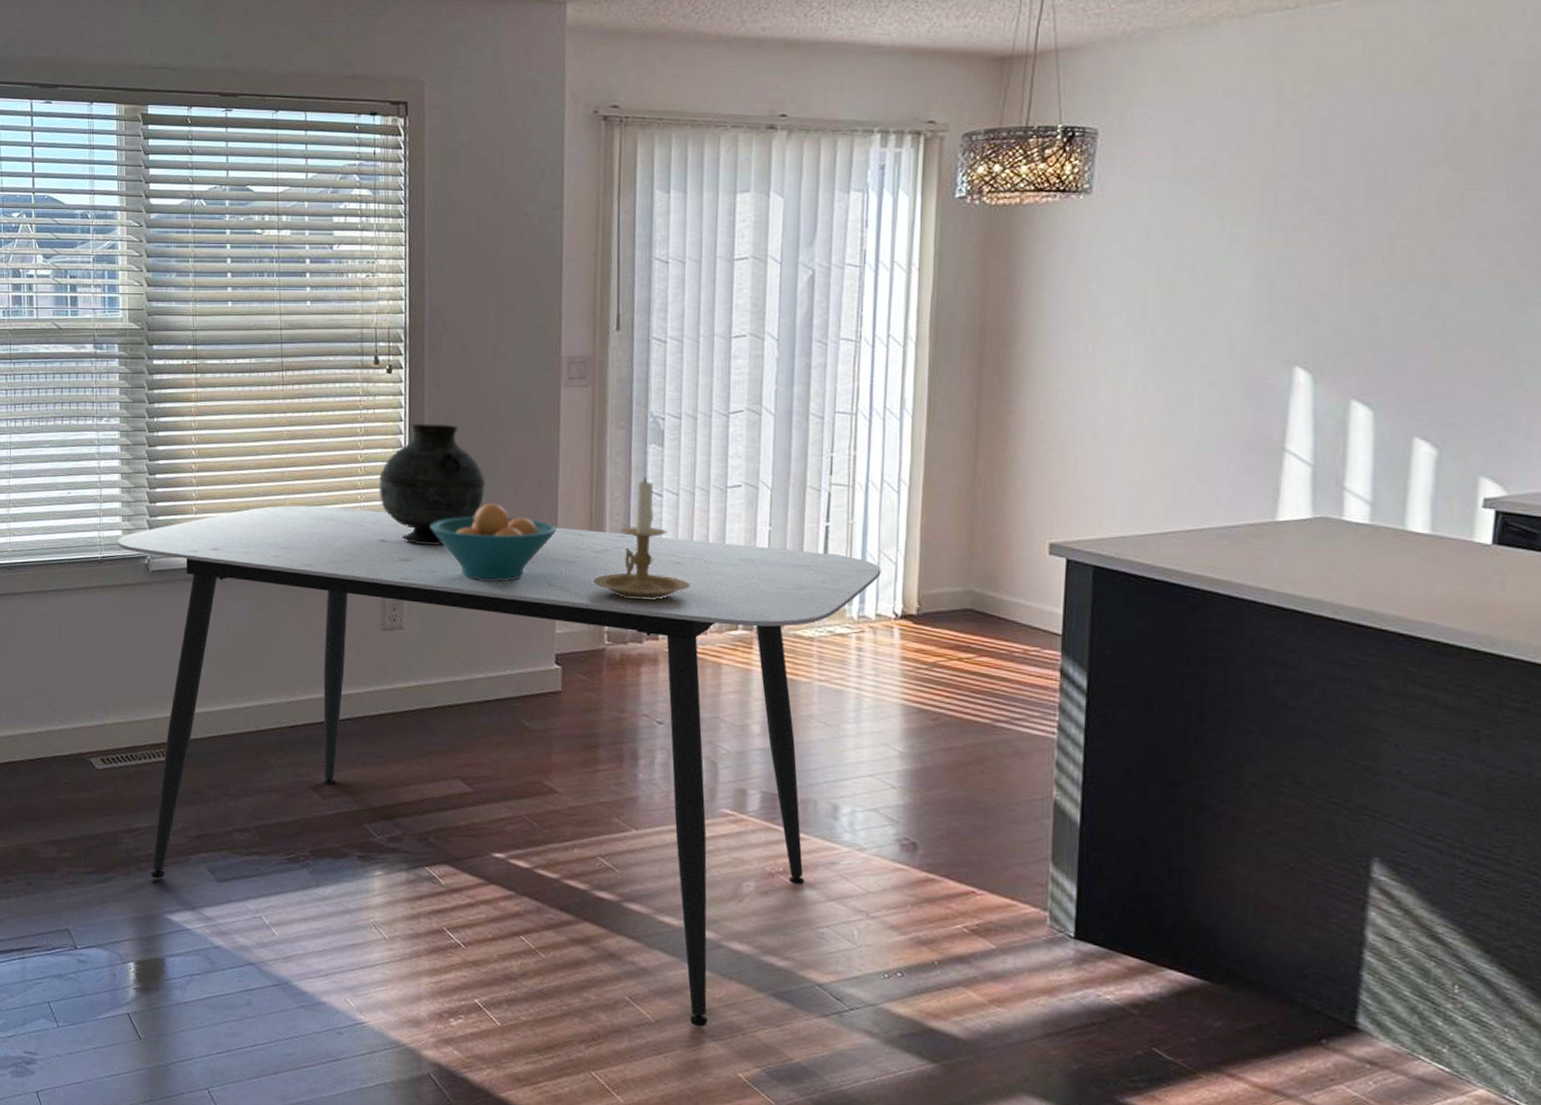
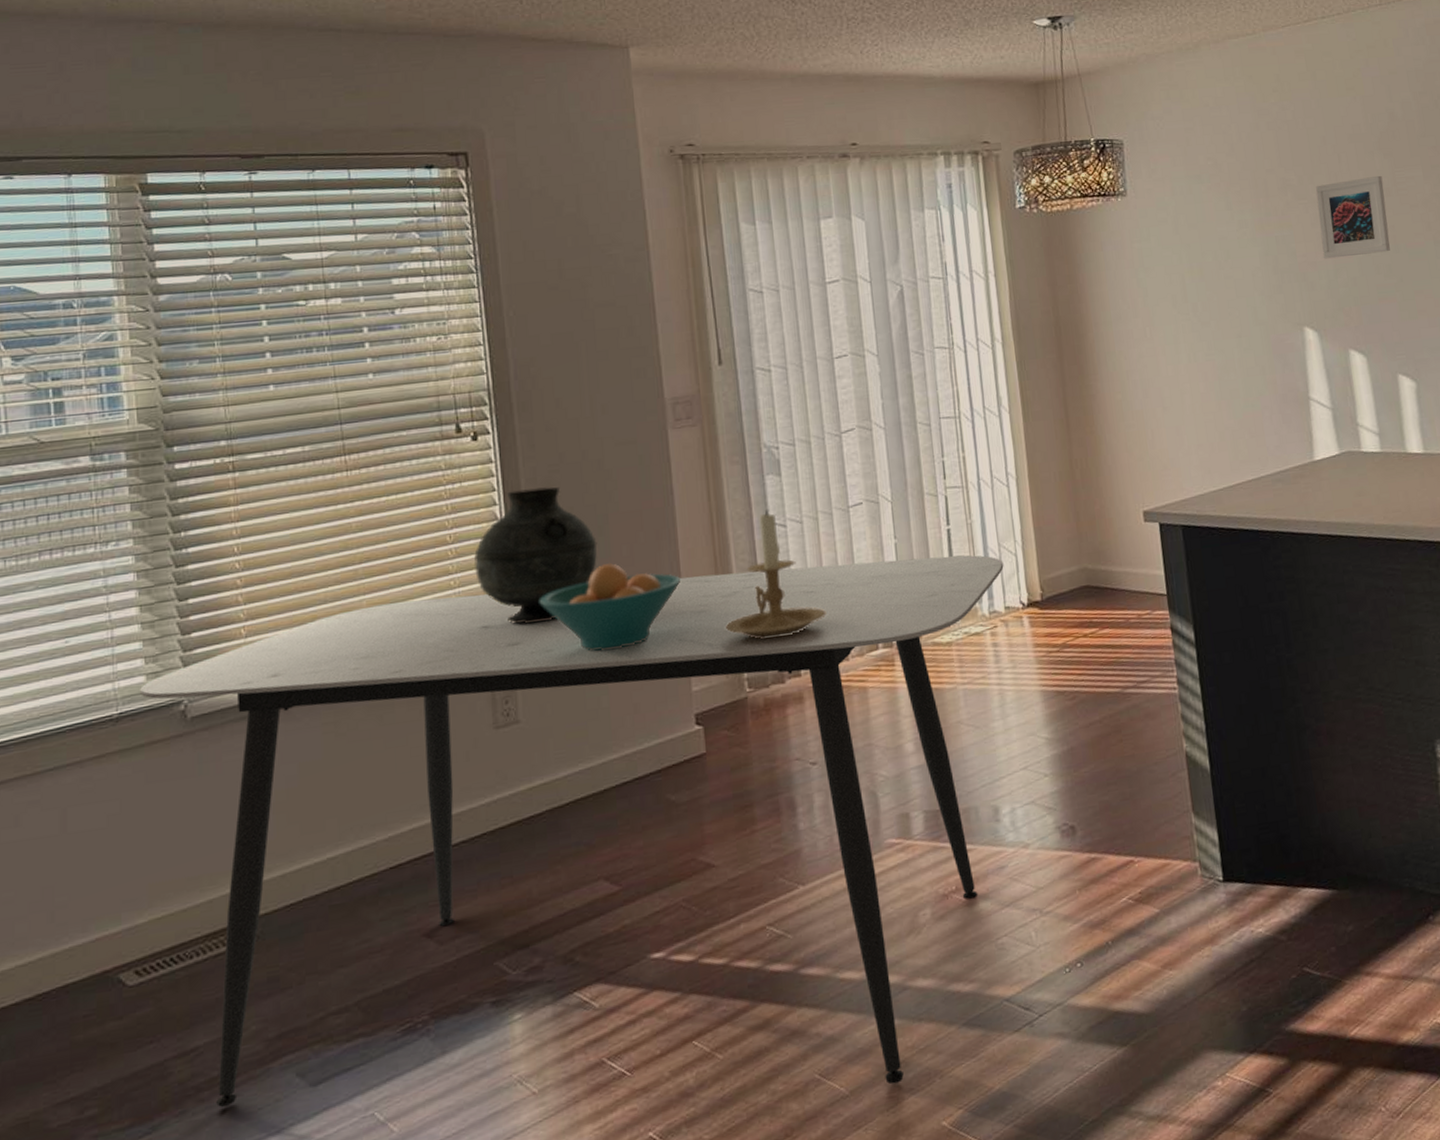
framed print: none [1337,193,1444,290] -> present [1316,175,1390,259]

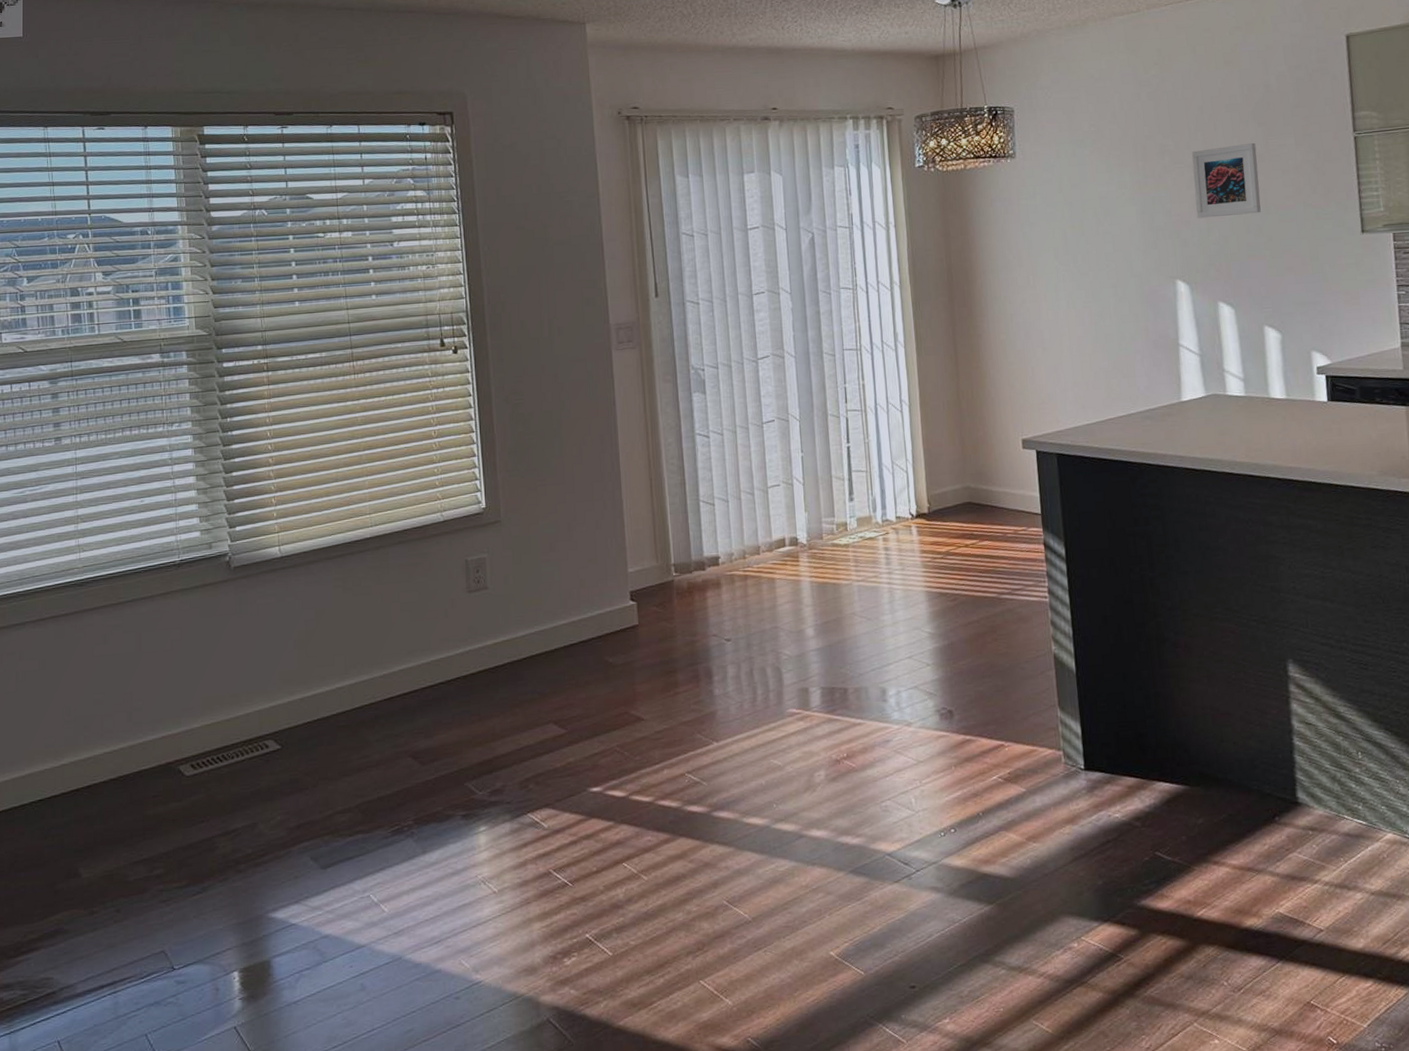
dining table: present [140,555,1004,1108] -> none [196,469,896,916]
vase: present [473,486,598,624] -> none [452,394,553,507]
fruit bowl: present [540,563,681,651] -> none [505,461,621,533]
candle holder: present [726,508,827,639] -> none [657,421,742,532]

